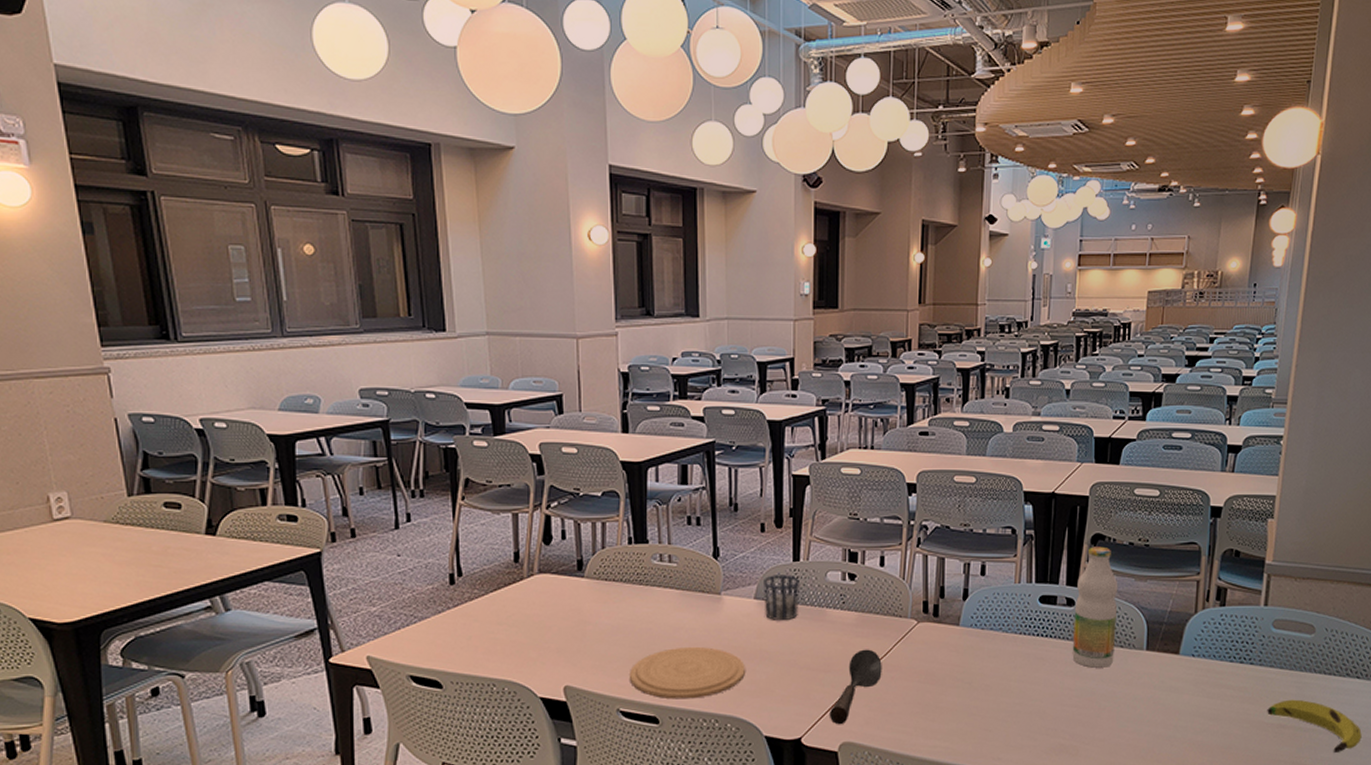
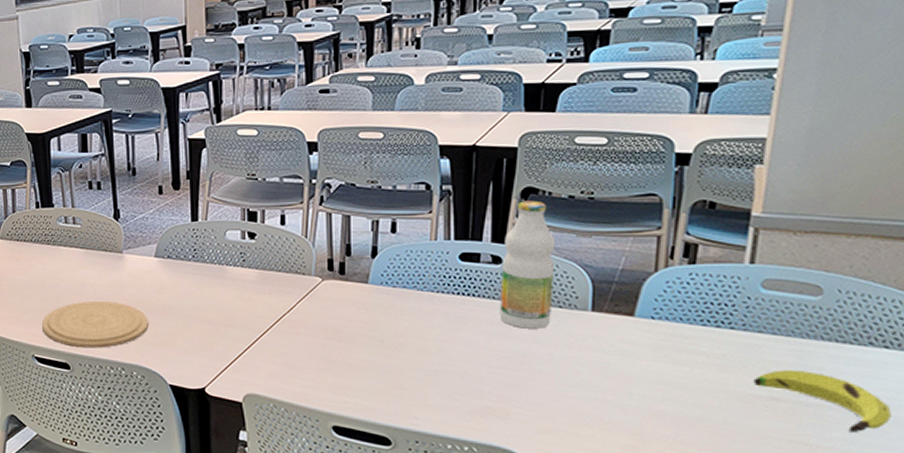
cup: present [764,574,799,620] -> none [163,234,199,277]
spoon: present [829,649,882,725] -> none [232,305,286,377]

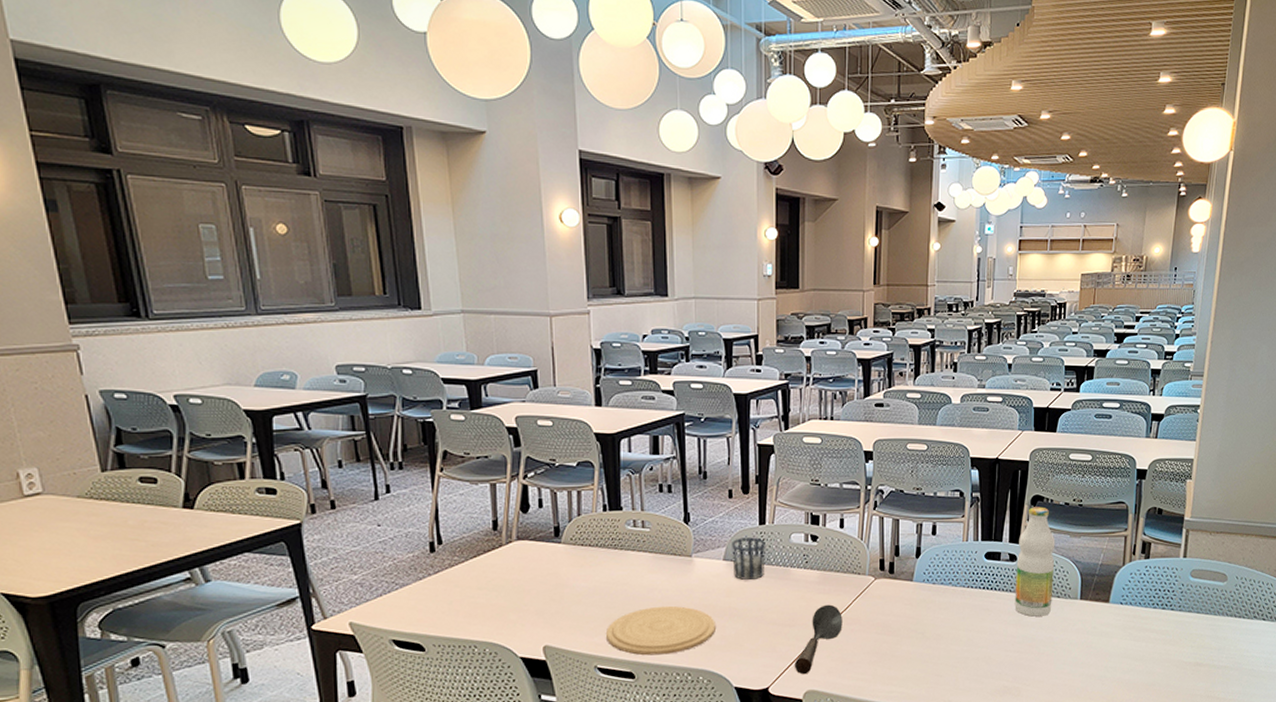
cup: none [163,234,199,277] -> present [732,537,765,580]
spoon: none [232,305,286,377] -> present [794,604,842,675]
banana: present [753,369,891,432] -> none [1185,640,1267,686]

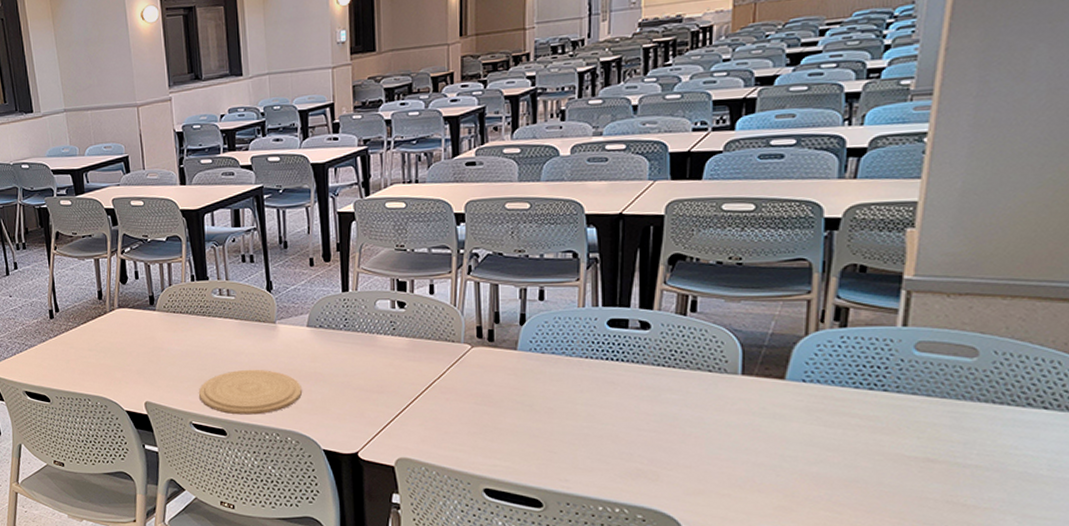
cup: present [732,537,765,580] -> none [315,304,350,346]
spoon: present [794,604,842,675] -> none [384,372,436,442]
bottle: present [1014,507,1055,617] -> none [648,267,704,393]

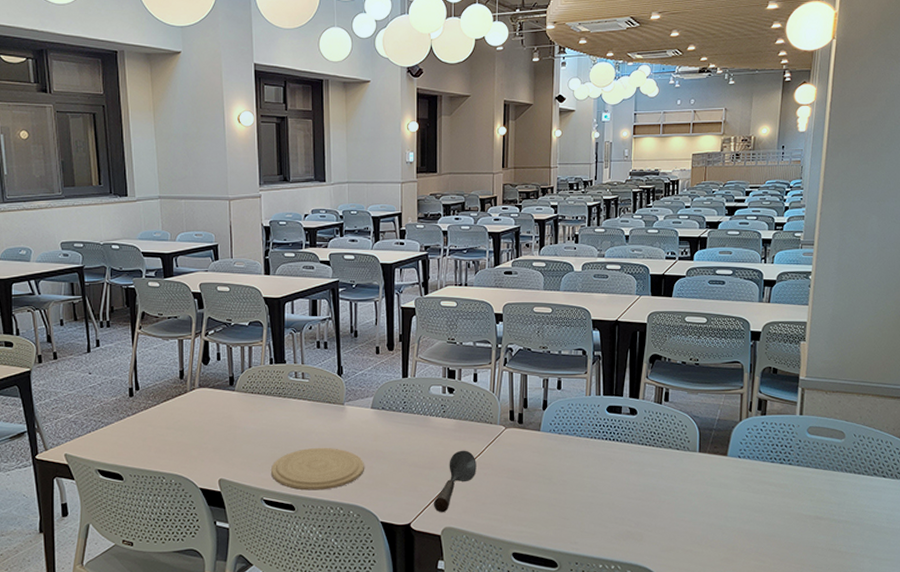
spoon: none [384,372,436,442] -> present [433,450,476,513]

